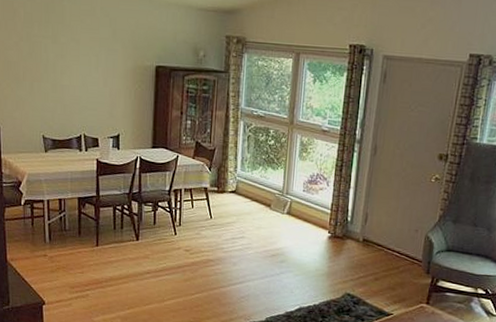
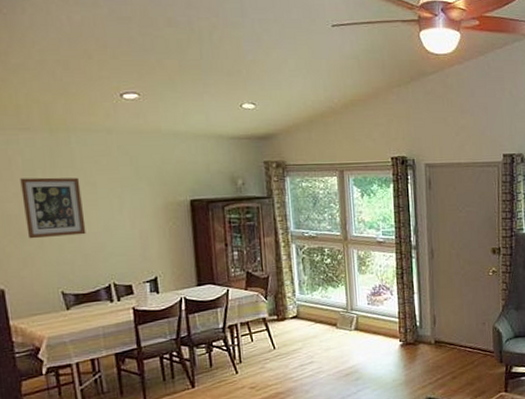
wall art: none [21,29,67,87] -> present [20,177,86,239]

